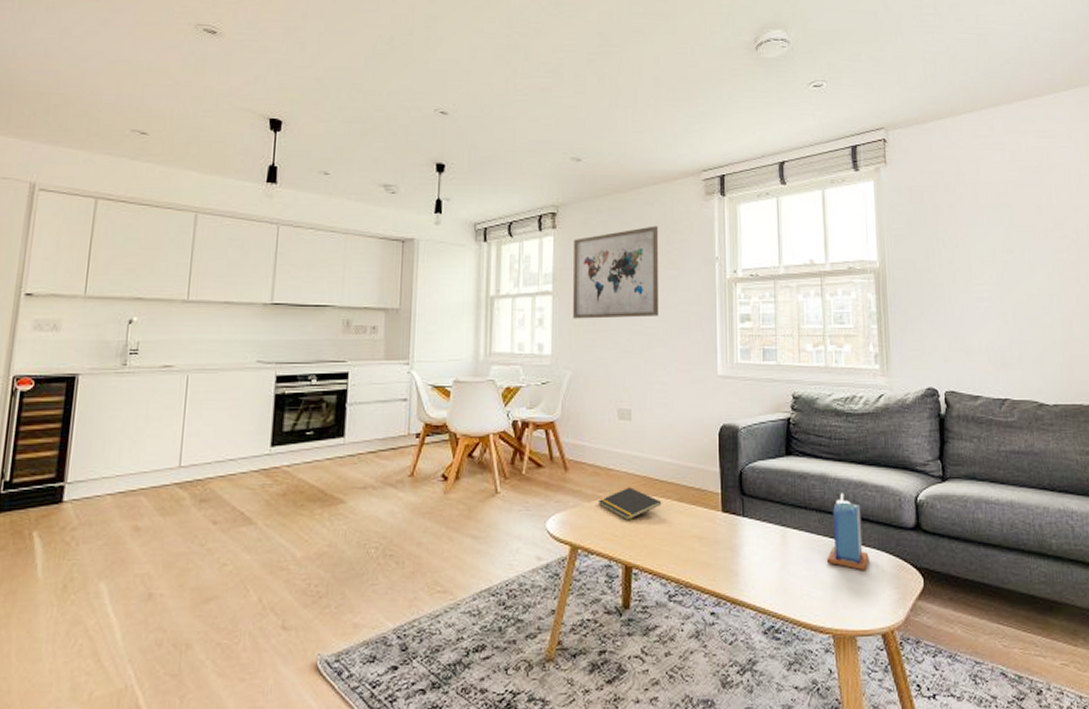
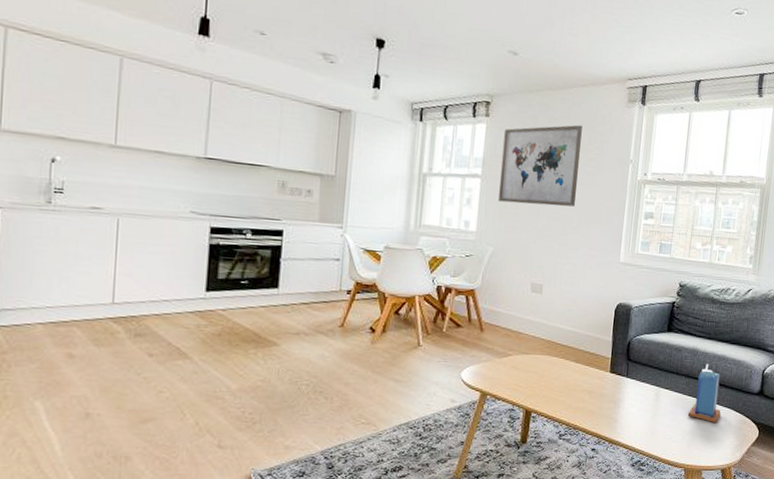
notepad: present [597,487,662,521] -> none [507,348,561,375]

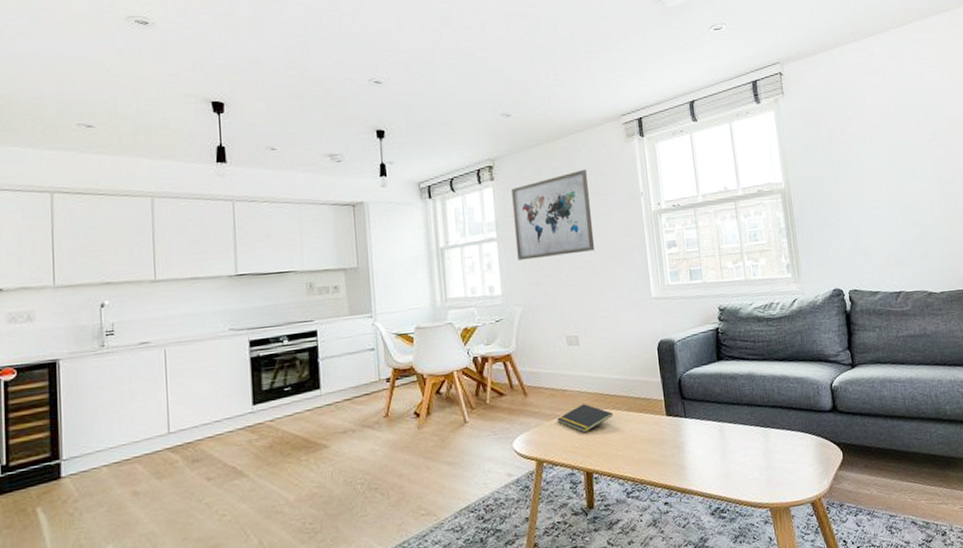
notepad: none [507,348,561,375] -> present [556,404,613,433]
candle: present [687,363,721,424] -> none [759,387,796,452]

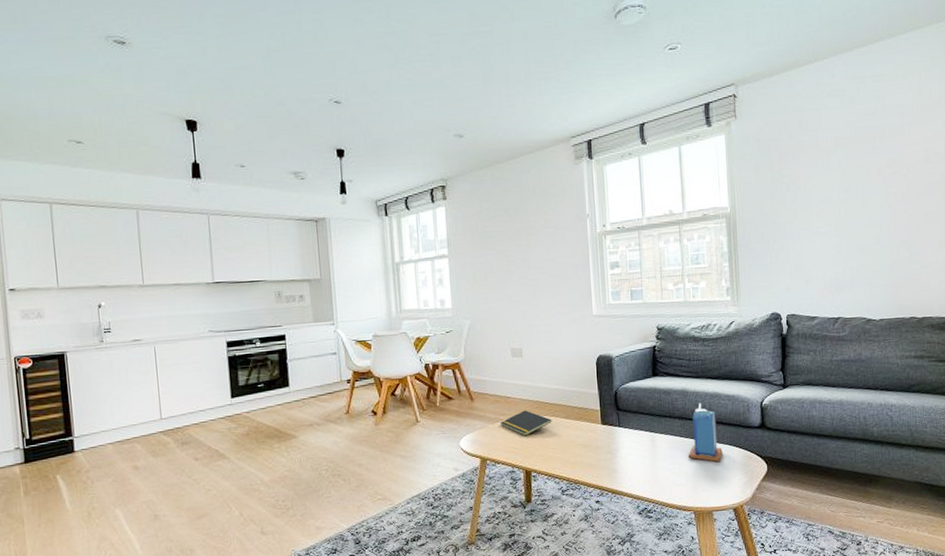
wall art: present [510,169,595,261] -> none [462,190,541,277]
candle: none [759,387,796,452] -> present [688,403,723,463]

